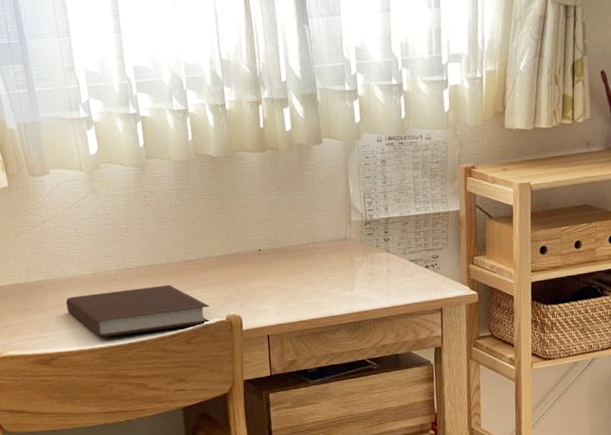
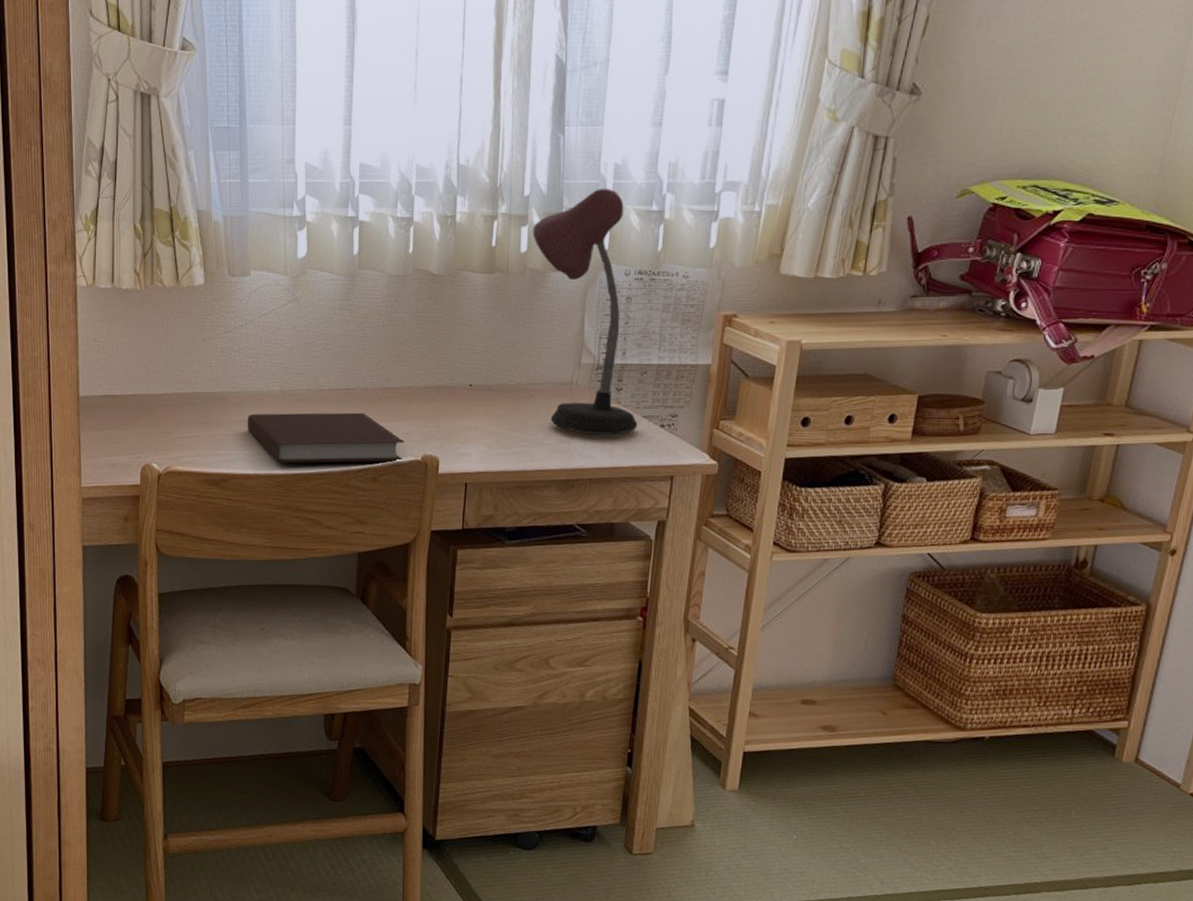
desk lamp: none [293,68,407,281] -> present [532,188,638,435]

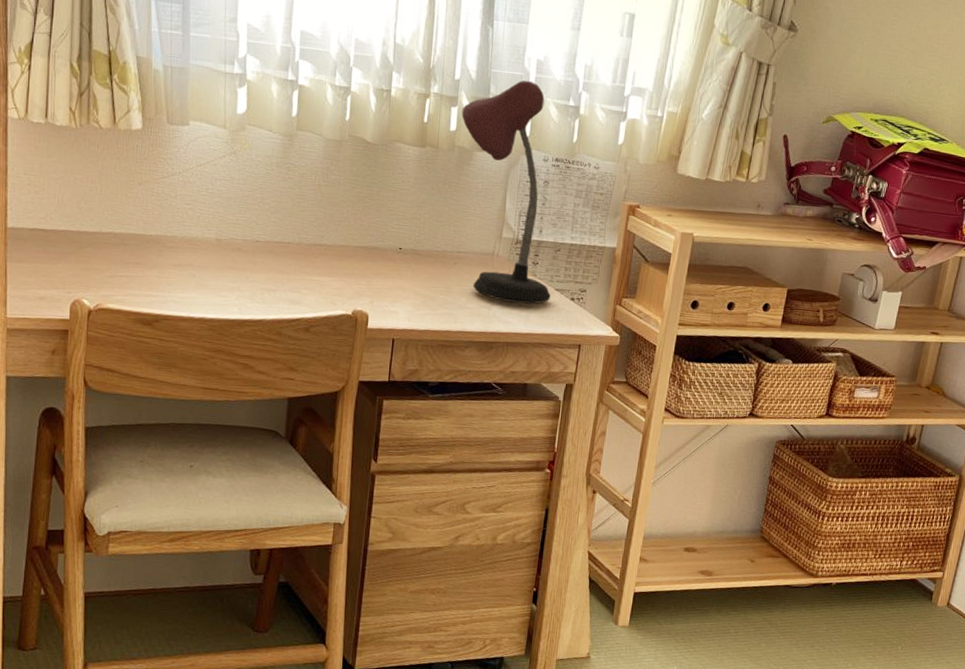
notebook: present [247,412,404,464] -> none [181,258,336,315]

